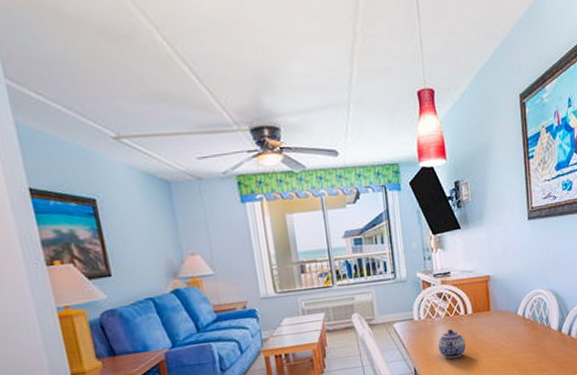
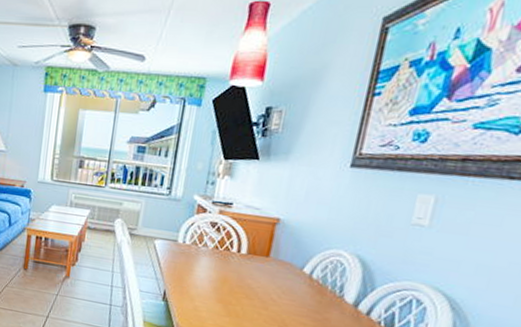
teapot: present [437,329,466,359] -> none [195,262,230,296]

